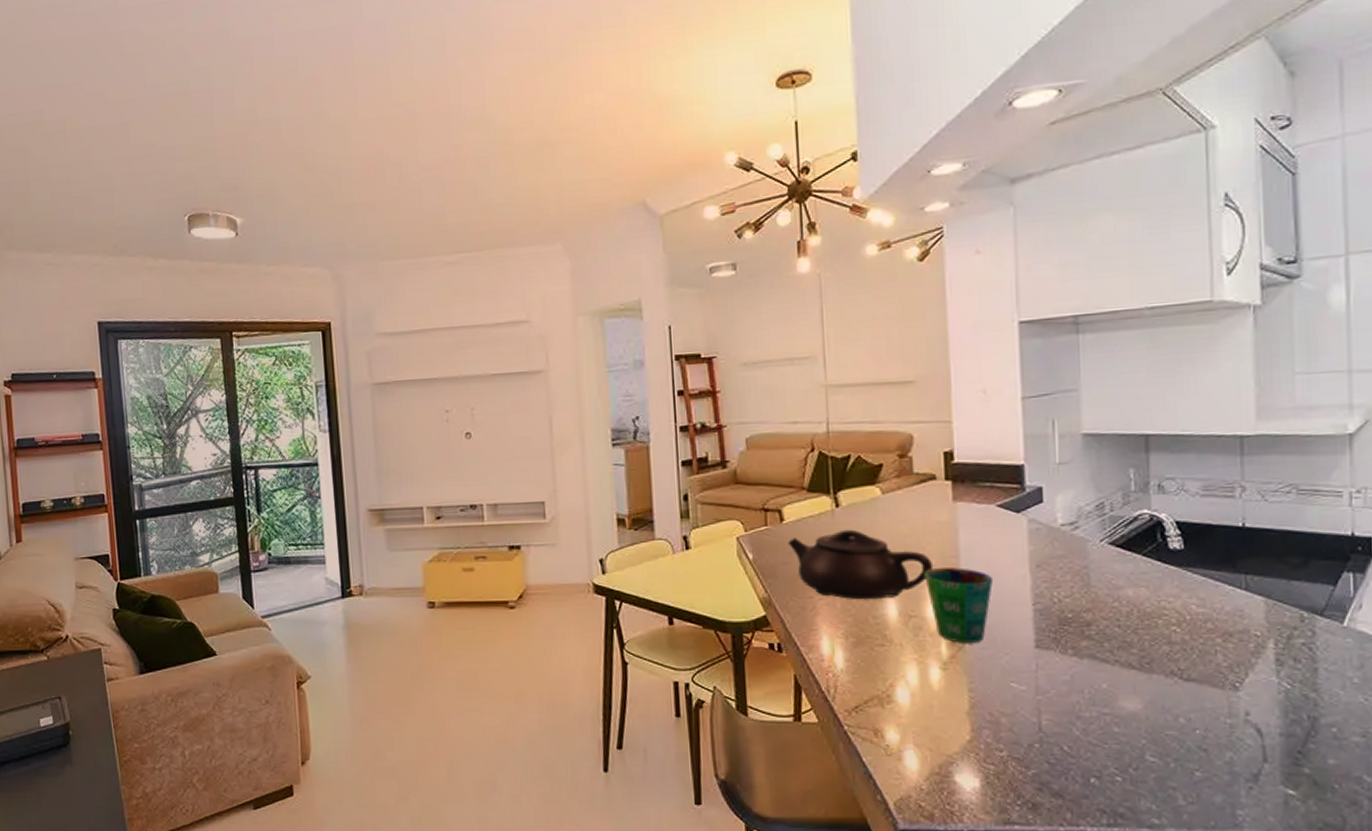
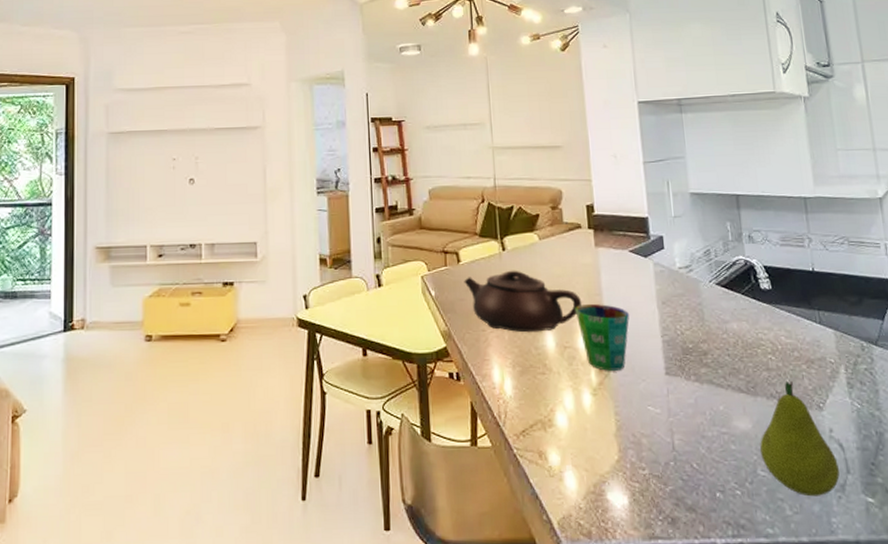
fruit: none [1151,656,1253,786] -> present [760,380,840,497]

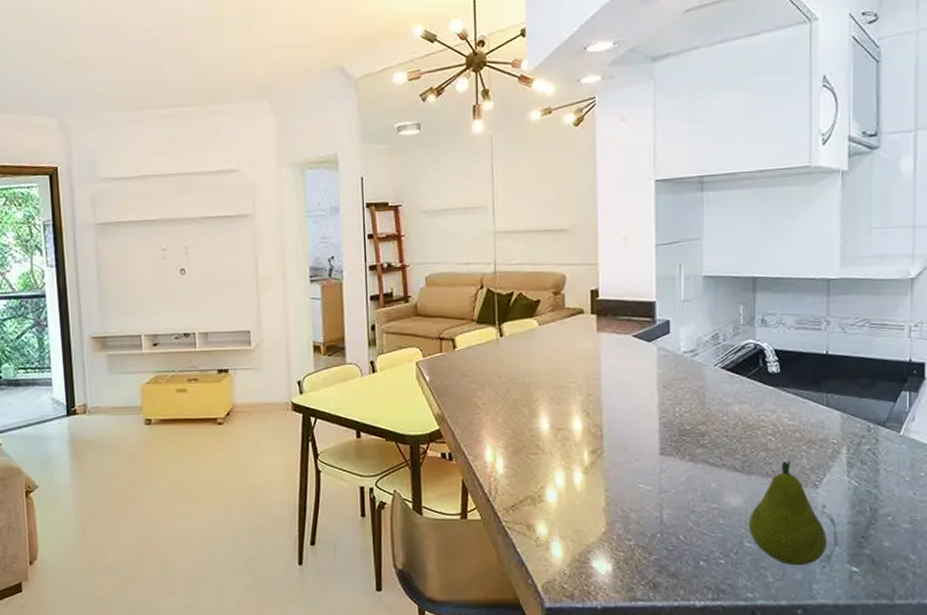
teapot: present [464,270,582,333] -> none [459,355,580,416]
cup: present [575,303,630,371] -> none [572,387,627,451]

